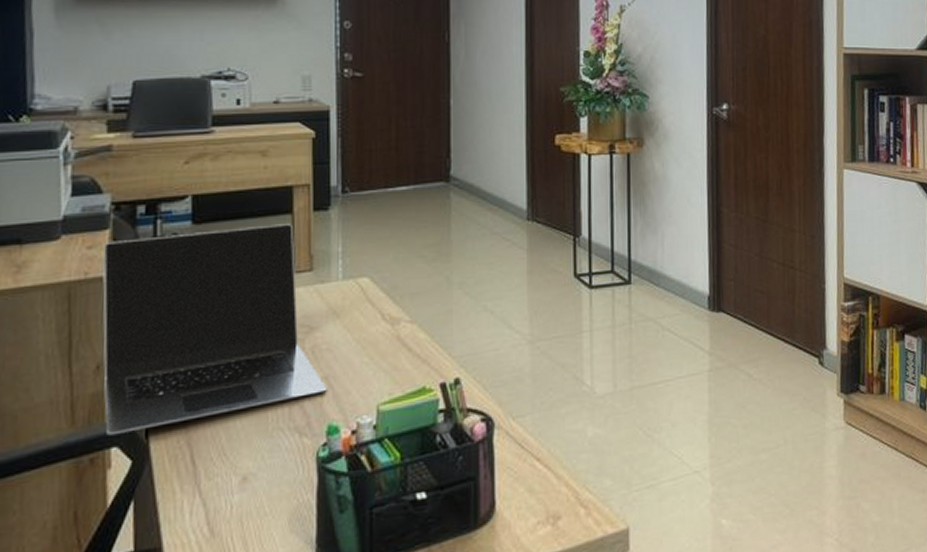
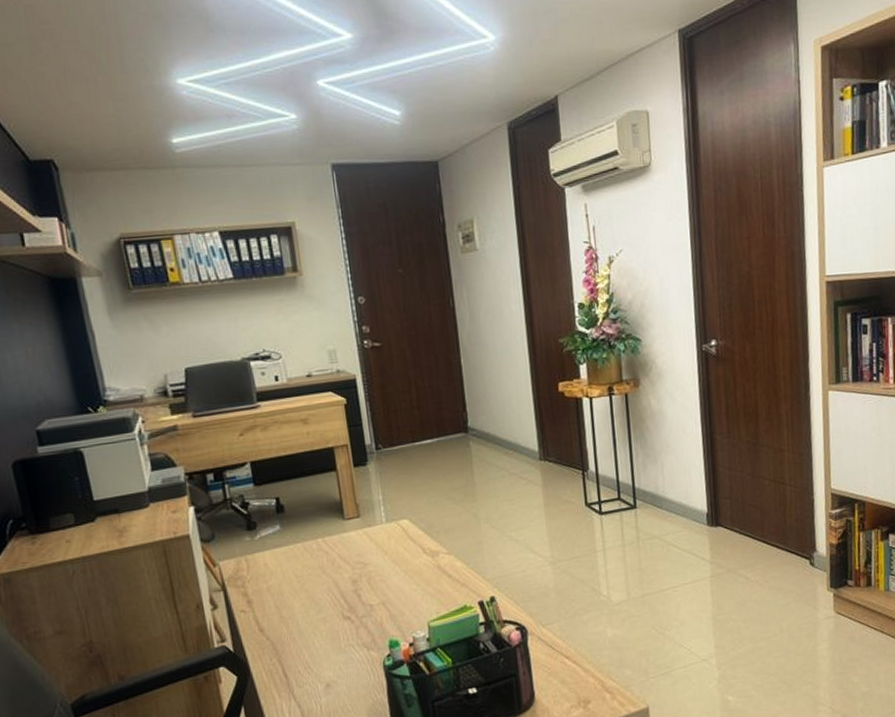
laptop: present [103,224,327,436] -> none [185,479,385,659]

